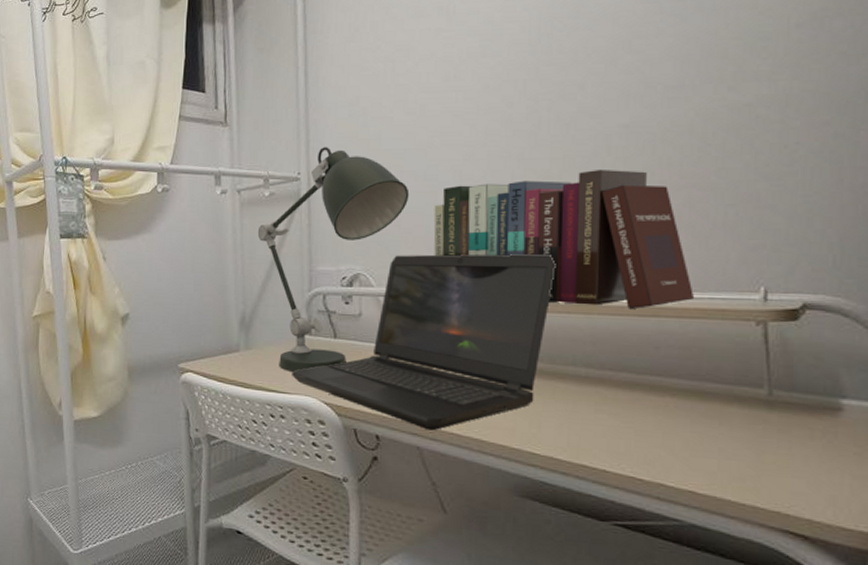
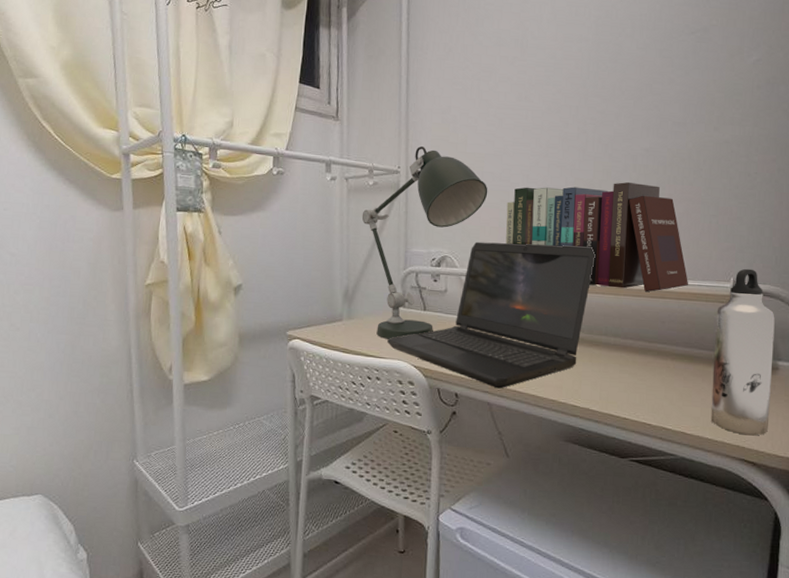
water bottle: none [733,273,834,500] -> present [710,268,775,436]

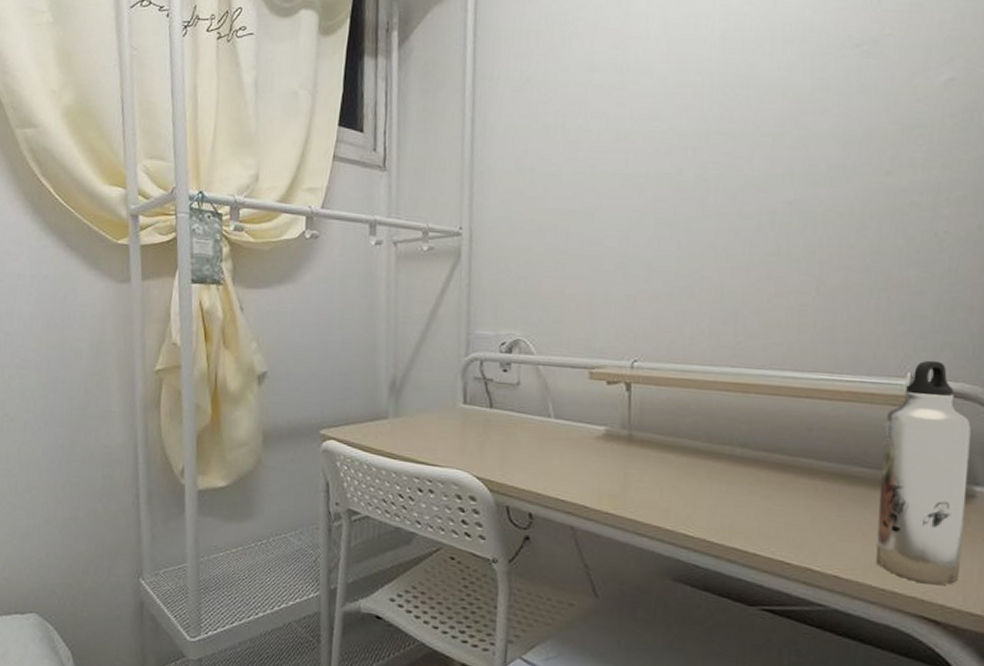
desk lamp: present [361,146,488,340] -> none [413,202,575,444]
laptop computer: present [387,241,596,389] -> none [443,321,717,510]
books: present [505,181,689,292] -> none [597,244,847,389]

